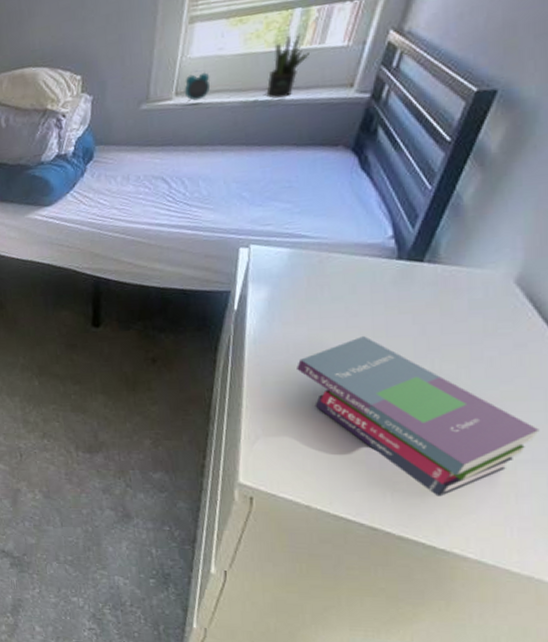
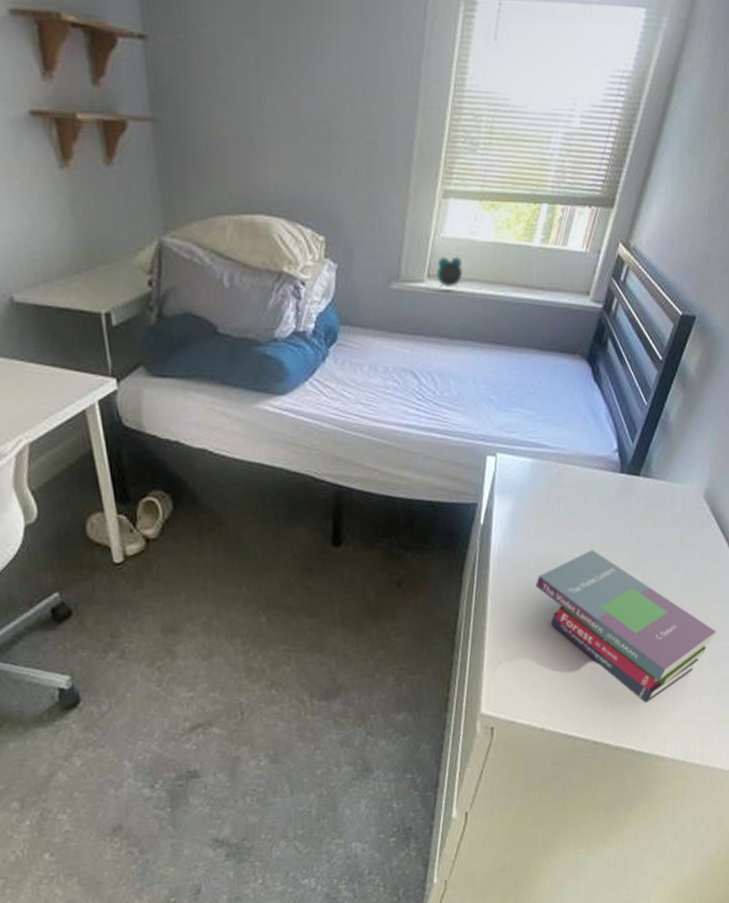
potted plant: present [264,33,309,99] -> none [513,230,554,298]

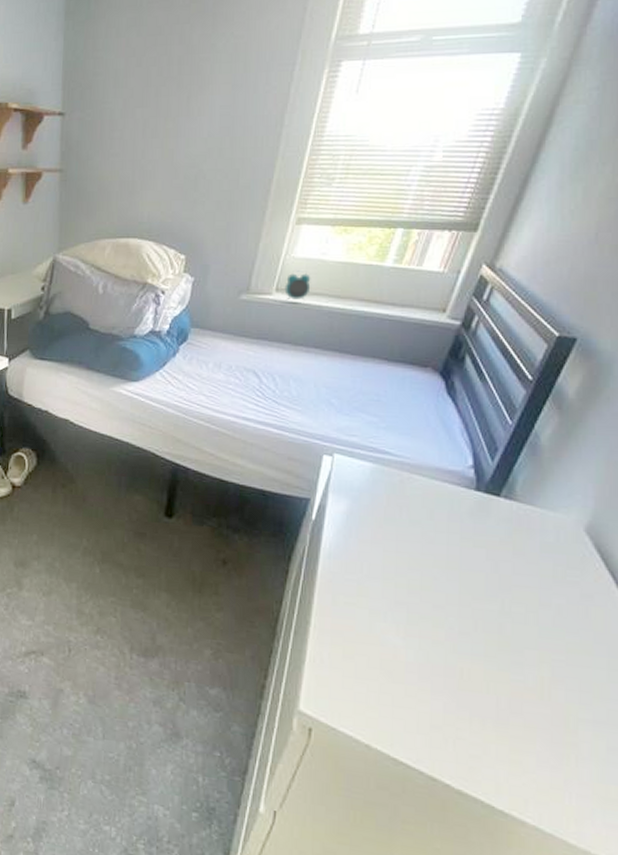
books: present [536,550,716,703] -> none [369,565,602,750]

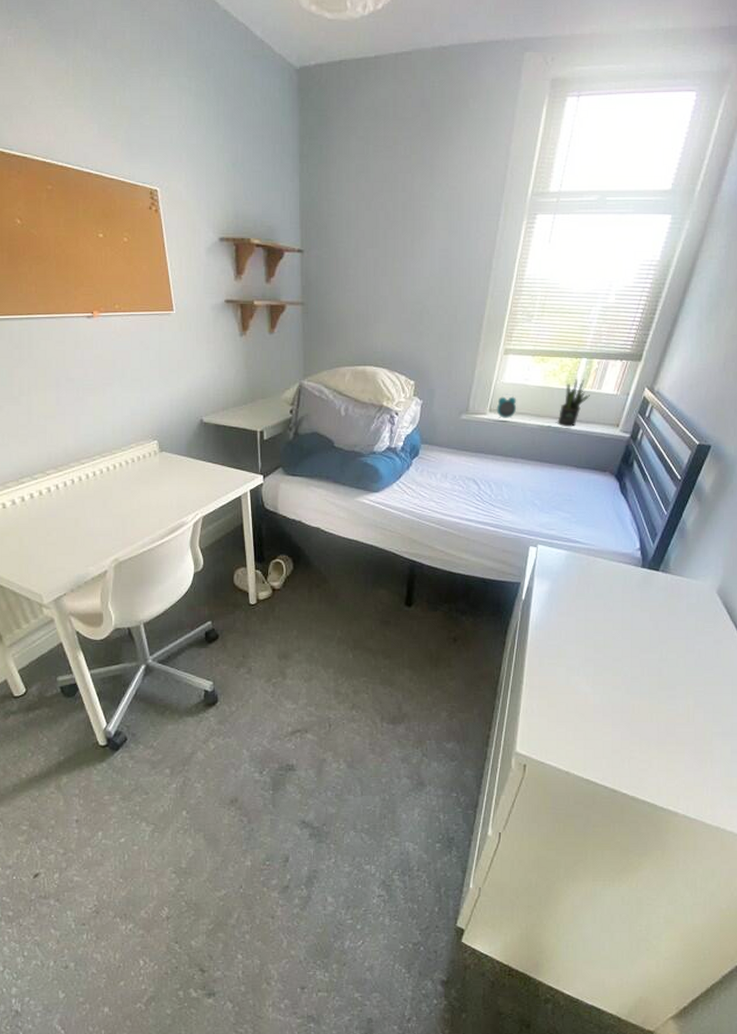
potted plant: none [361,252,407,312] -> present [556,378,590,428]

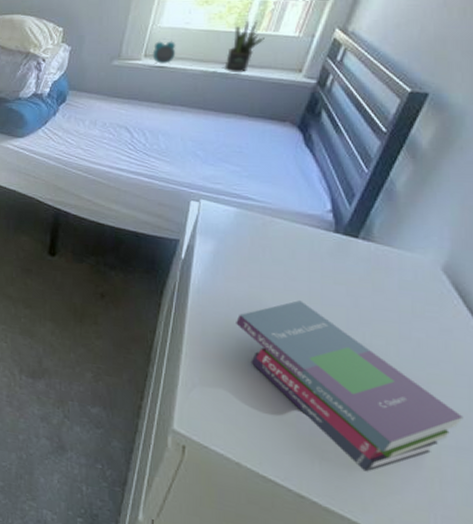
books: none [566,628,728,763] -> present [236,300,463,472]

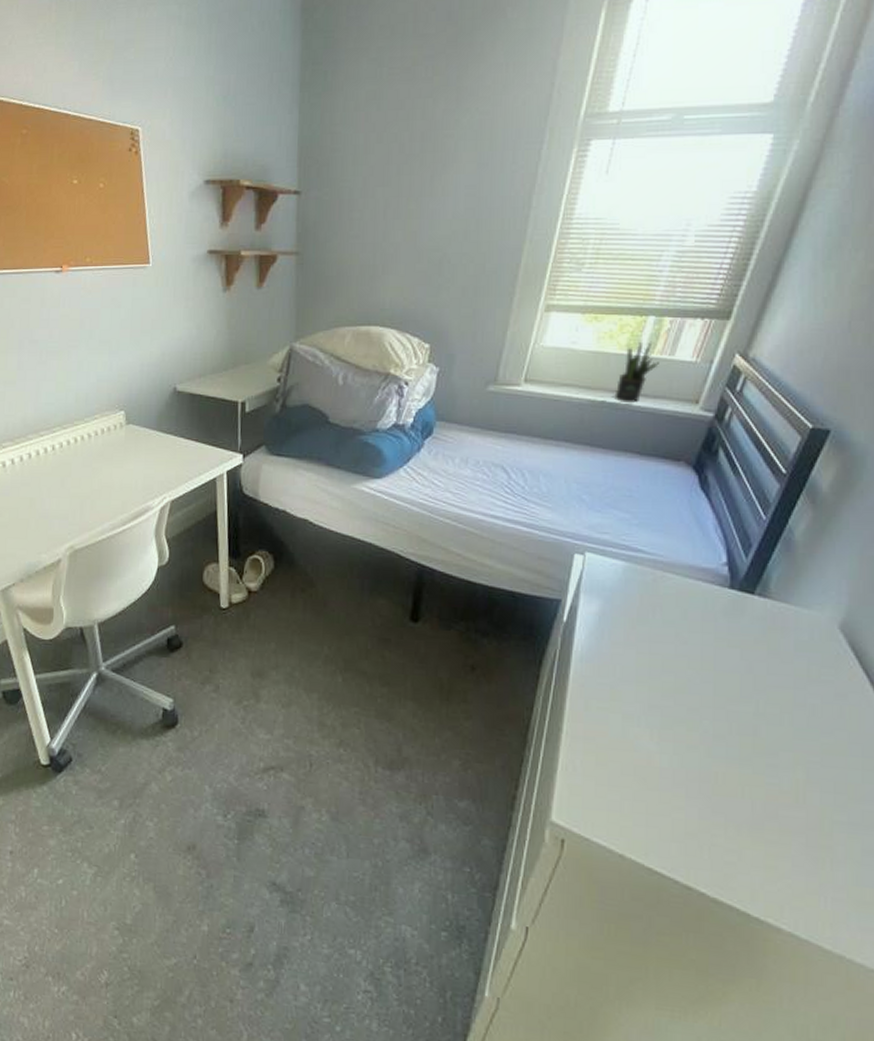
alarm clock: present [152,37,176,65] -> none [533,359,561,392]
books: present [236,300,463,472] -> none [622,667,856,856]

